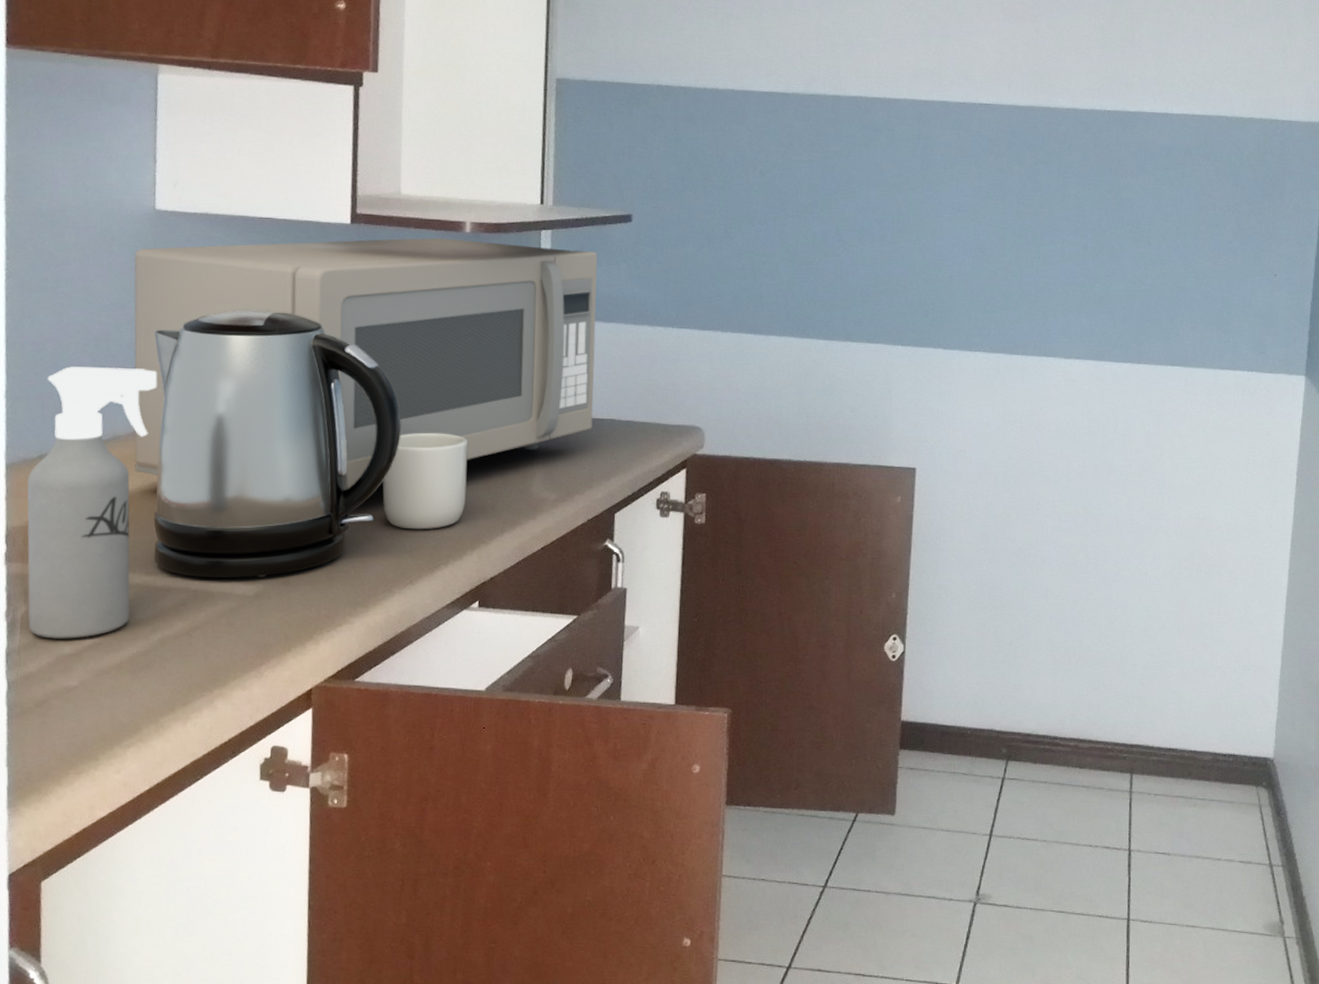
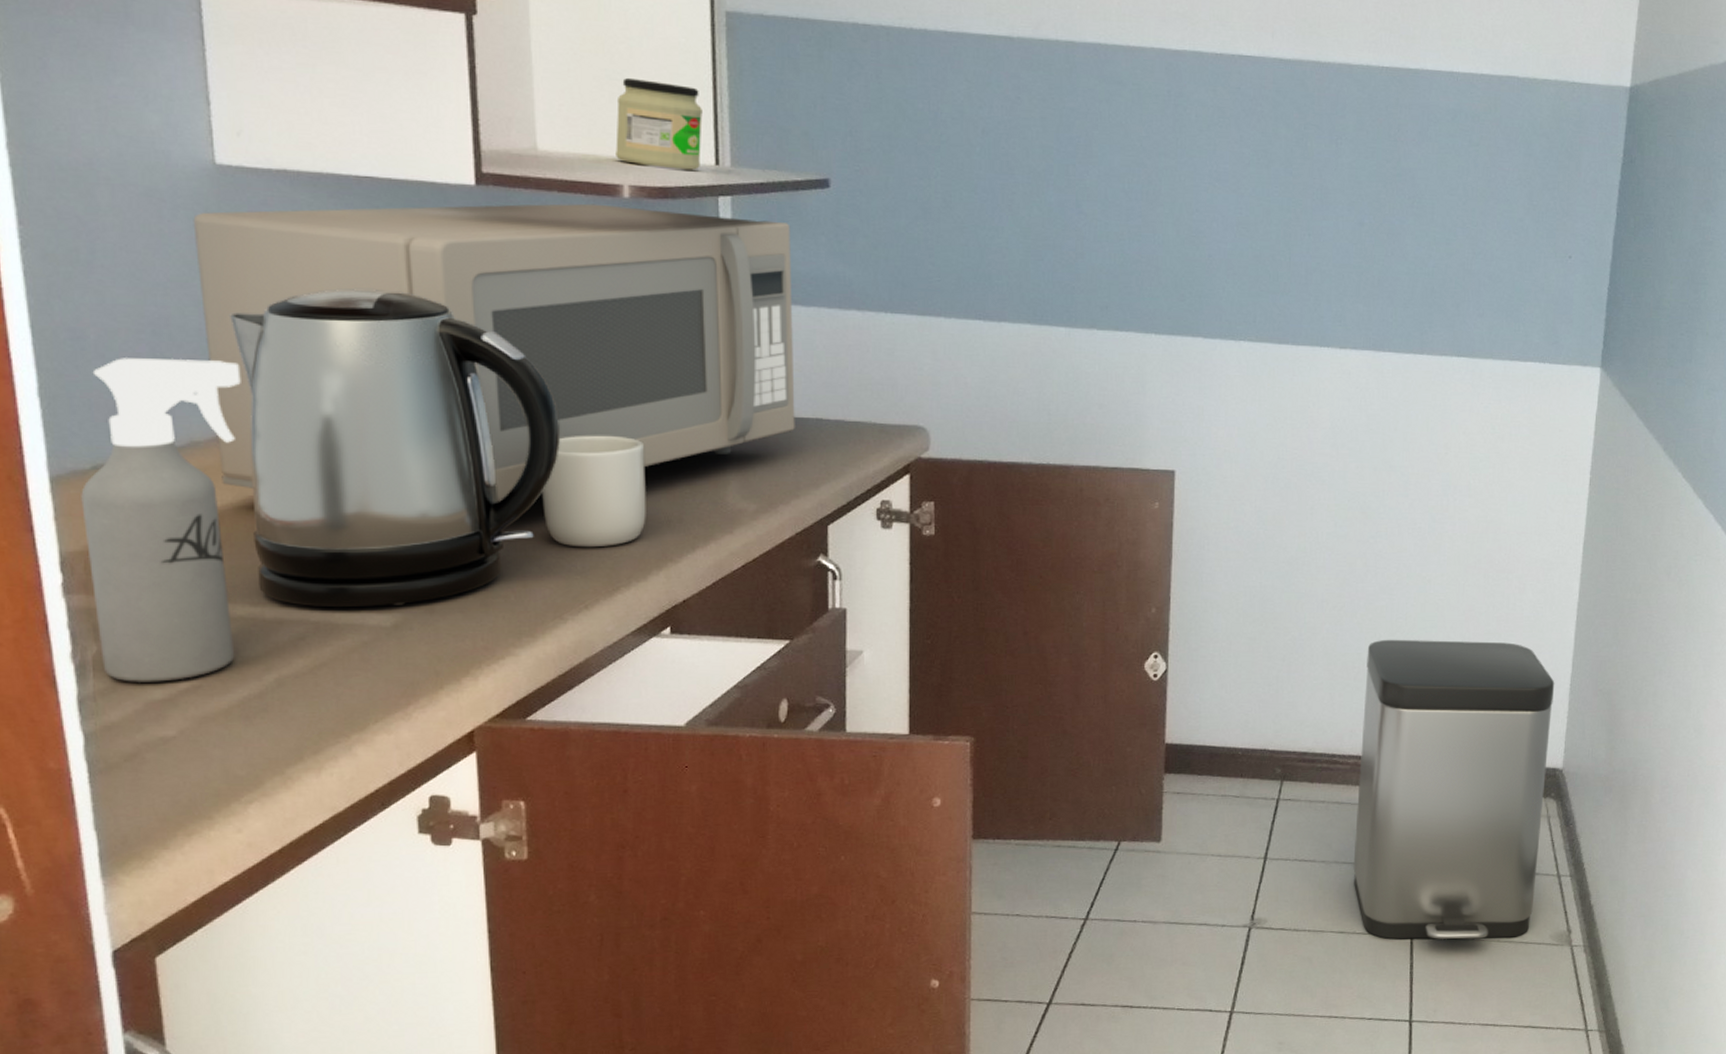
jar: none [462,134,533,209] -> present [615,77,703,170]
pedal bin: none [1073,627,1265,926] -> present [1353,639,1555,940]

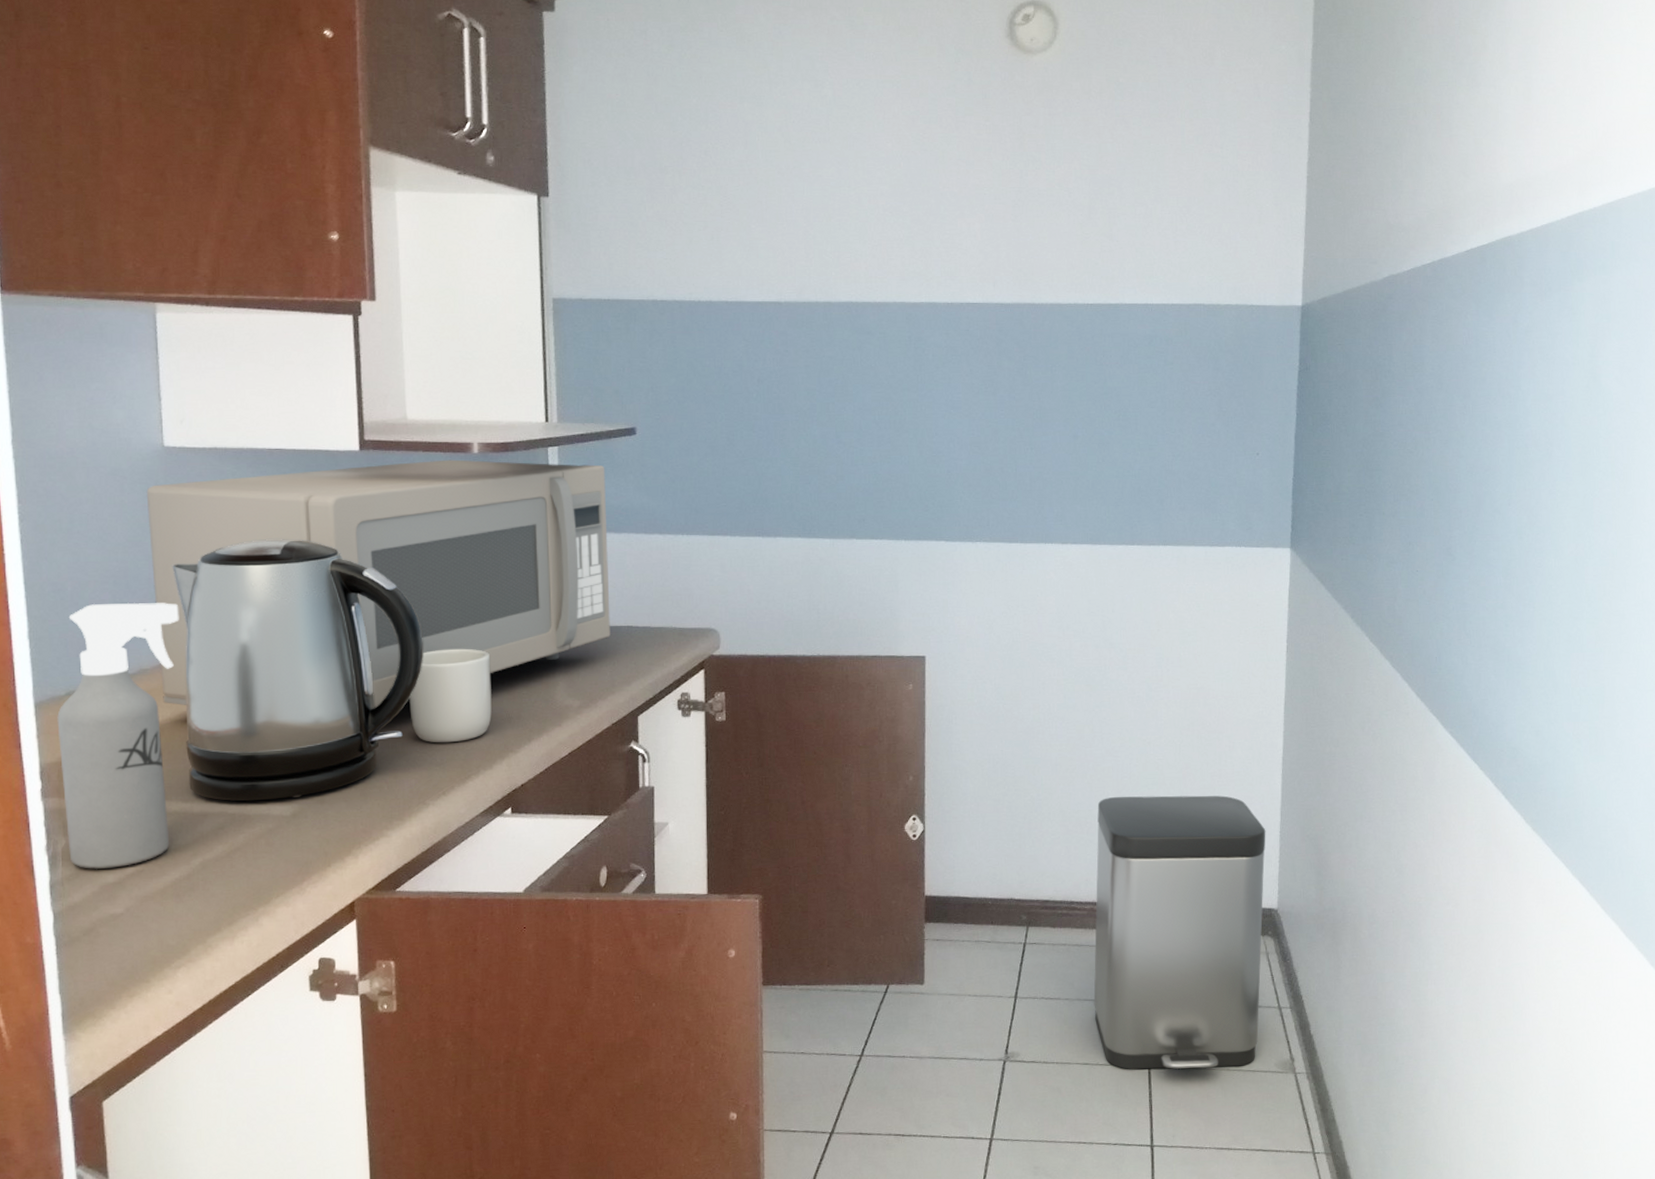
jar: present [615,77,703,170] -> none [467,356,535,427]

